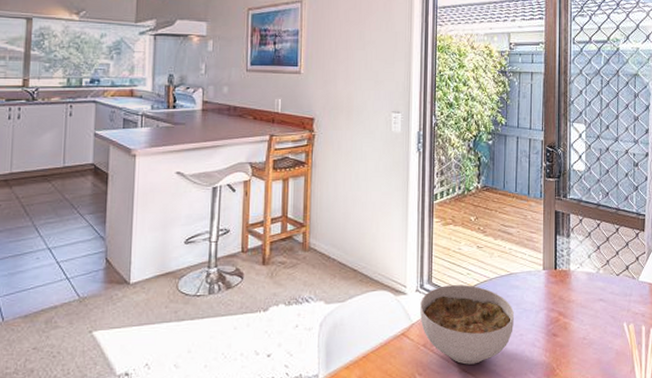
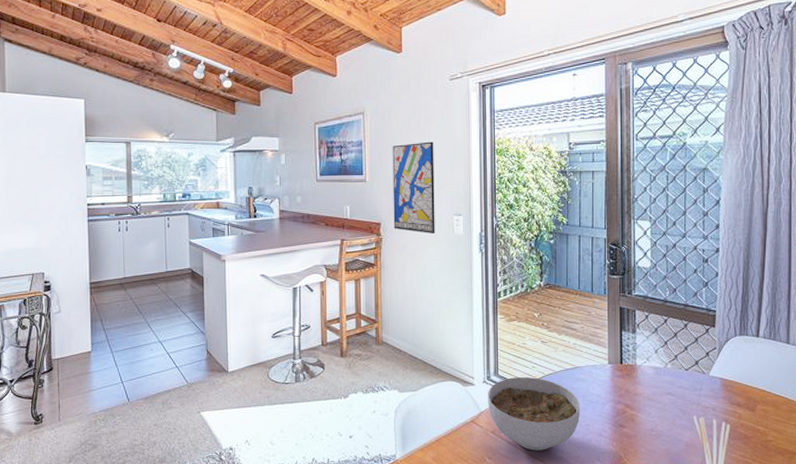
wall art: none [328,34,374,131] -> present [392,141,435,233]

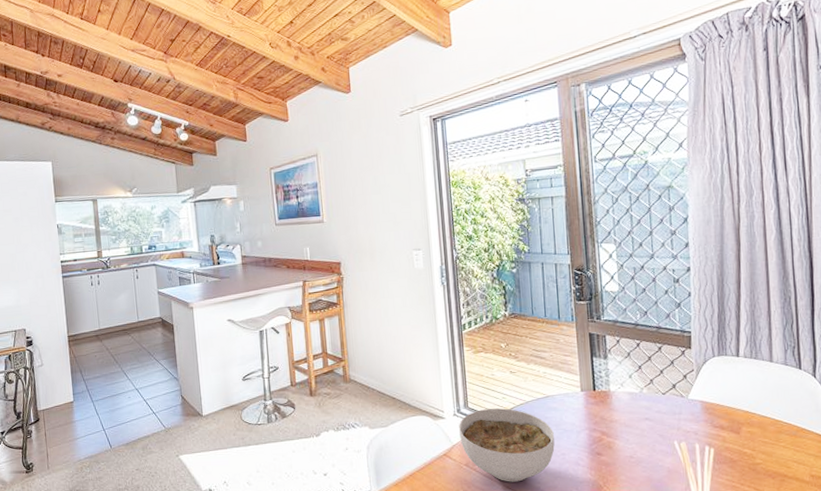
wall art: present [392,141,435,233] -> none [347,178,396,270]

